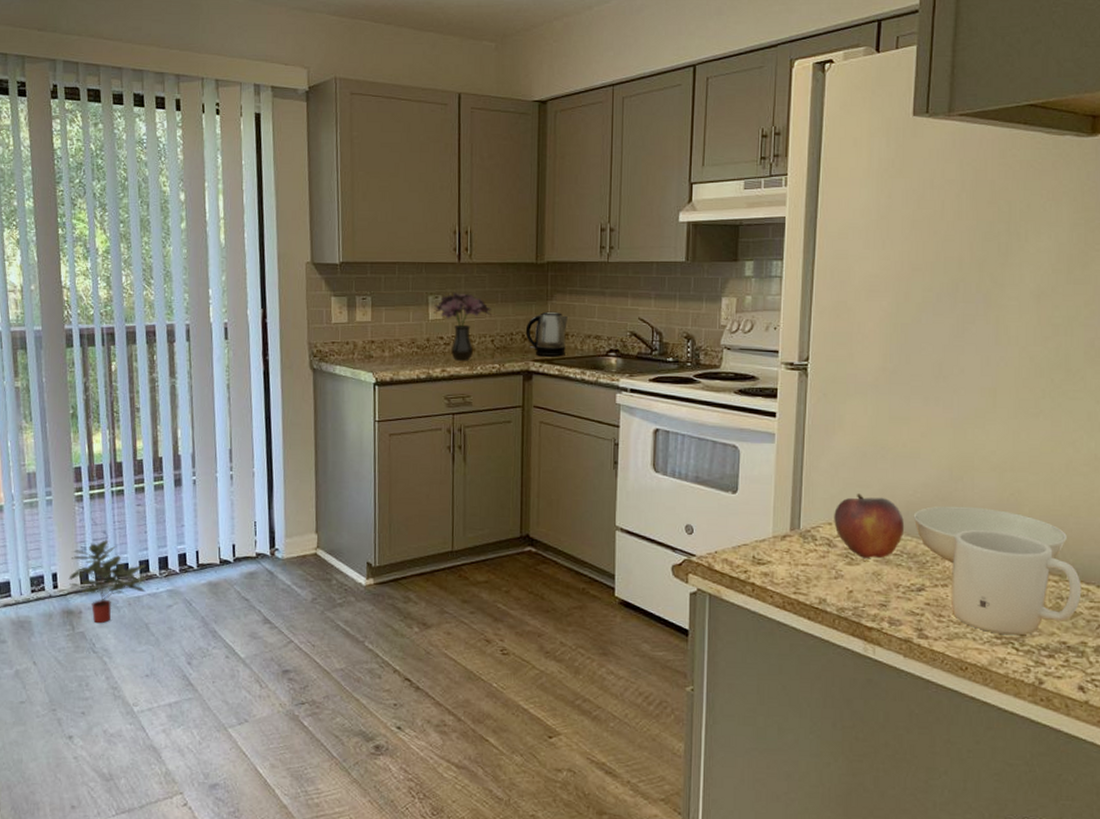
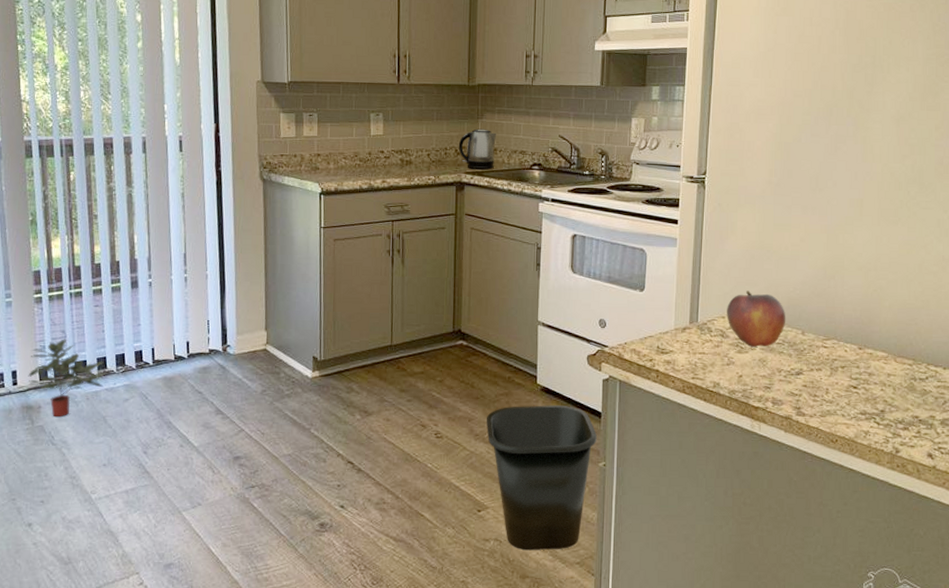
flower arrangement: present [433,292,492,362] -> none [375,110,428,174]
waste bin: none [557,620,683,784] -> present [486,405,597,550]
bowl: present [913,505,1067,564] -> none [793,300,919,351]
mug: present [950,529,1082,636] -> none [824,320,931,412]

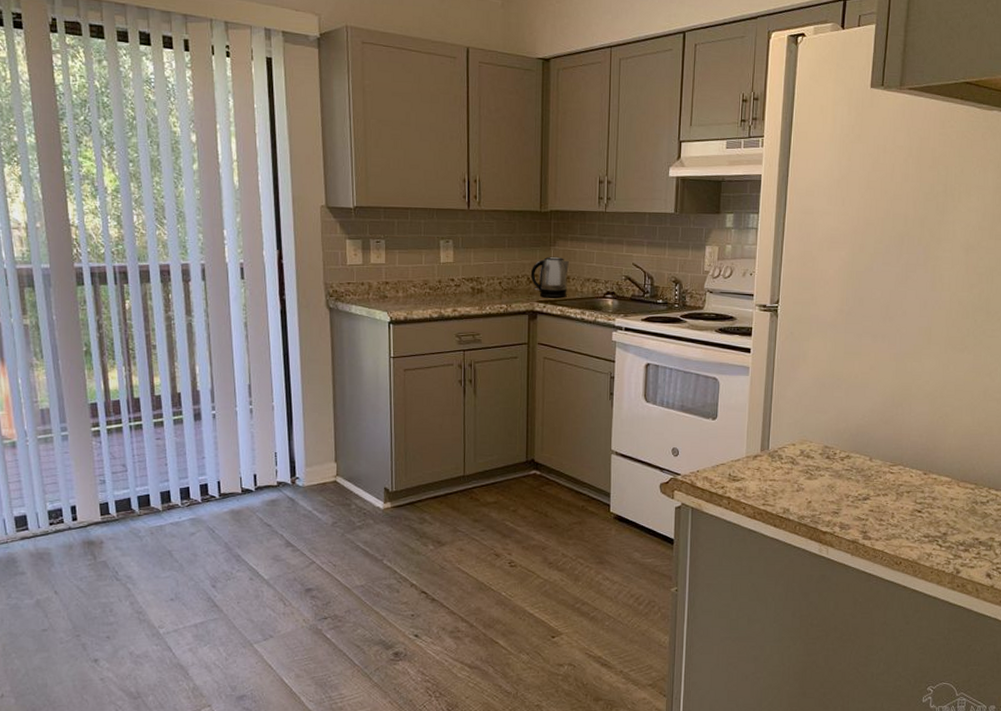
potted plant: present [28,339,109,417] -> none [88,473,173,552]
waste bin: present [486,405,597,550] -> none [559,533,669,673]
fruit: present [727,291,786,347] -> none [797,418,855,473]

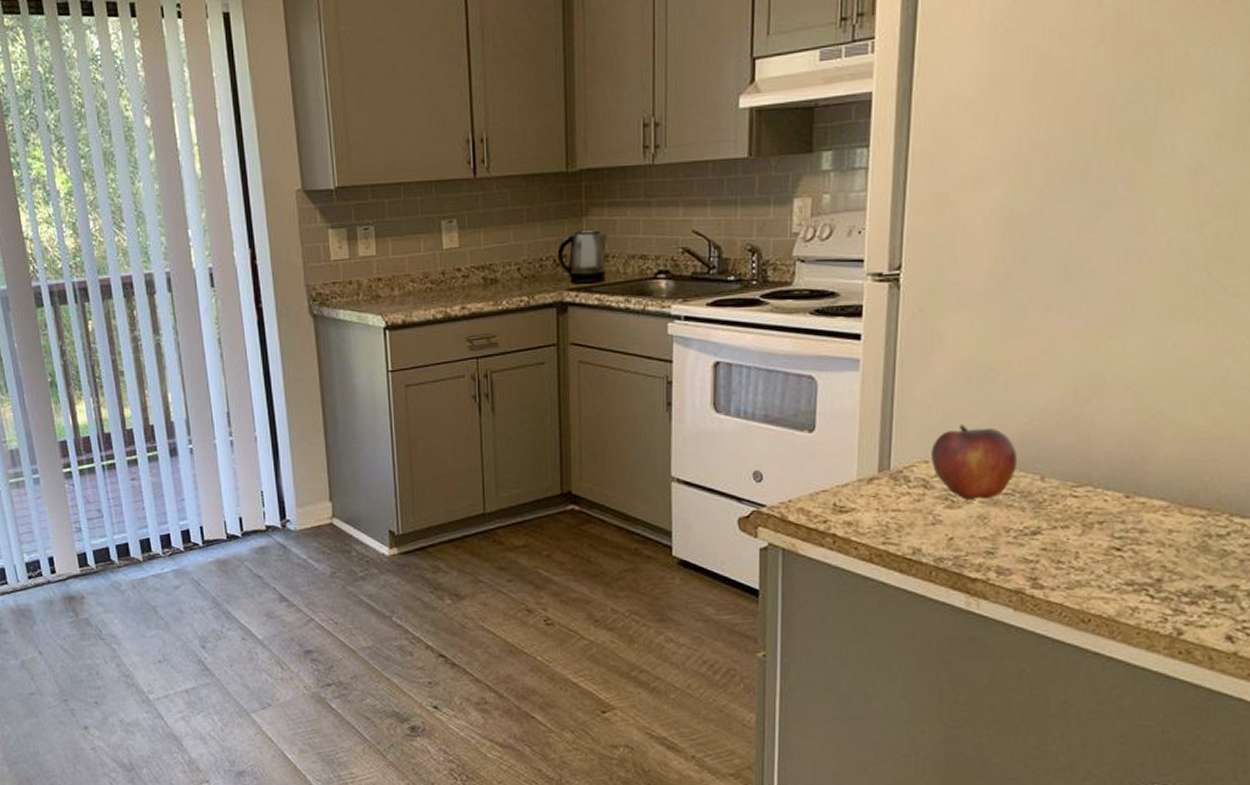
fruit: none [797,418,855,473] -> present [931,425,1018,500]

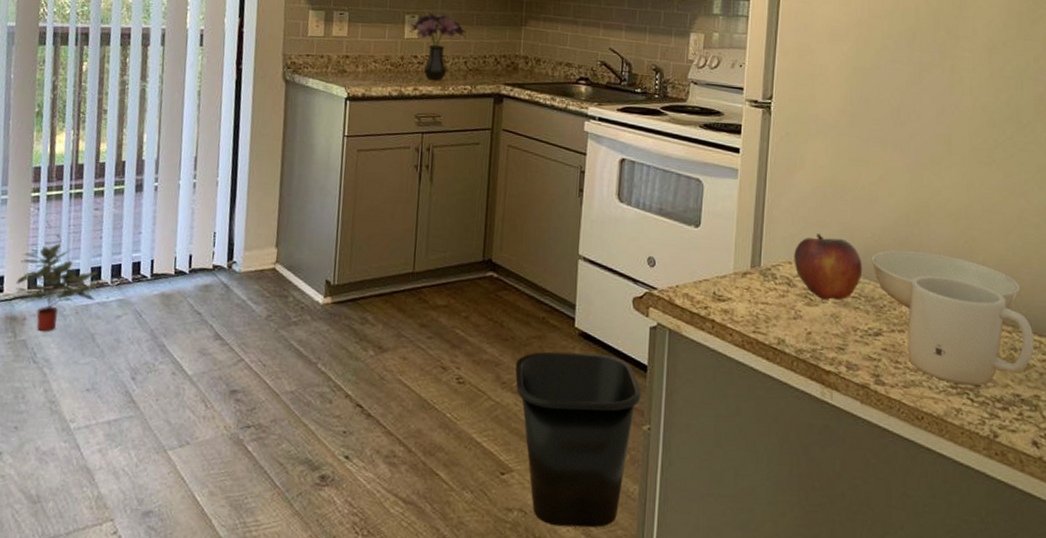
potted plant: none [66,519,154,608] -> present [15,243,102,331]
flower arrangement: none [448,213,516,297] -> present [409,12,467,82]
kettle: present [557,229,607,284] -> none [498,36,540,82]
waste bin: none [607,582,753,759] -> present [515,352,641,528]
bowl: none [1028,433,1219,502] -> present [871,250,1019,310]
mug: none [1072,459,1235,581] -> present [907,275,1034,386]

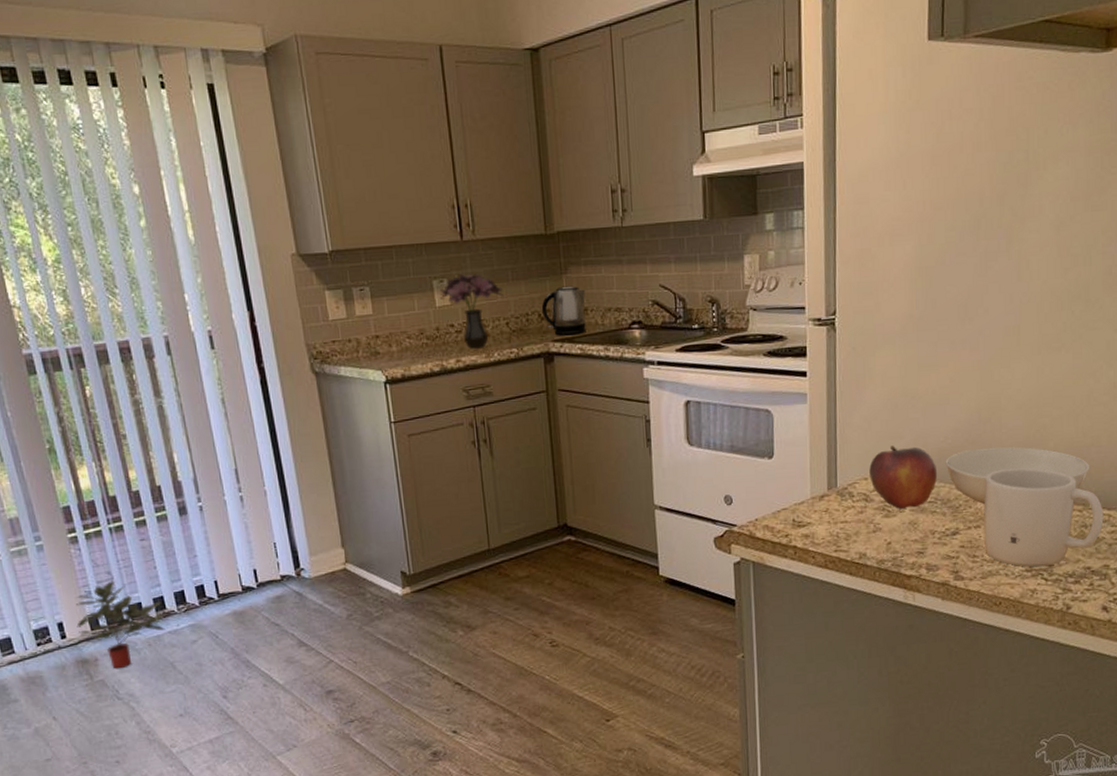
kettle: none [498,36,540,82] -> present [541,285,586,336]
waste bin: present [515,352,641,528] -> none [605,596,732,757]

